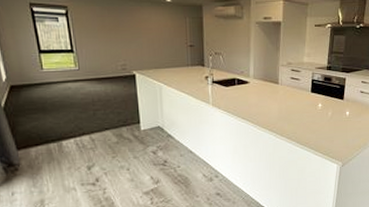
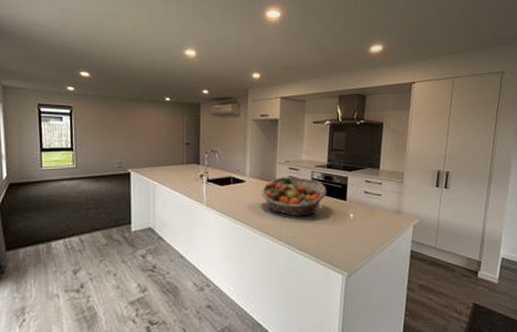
fruit basket: none [264,78,326,115] -> present [260,177,327,217]

